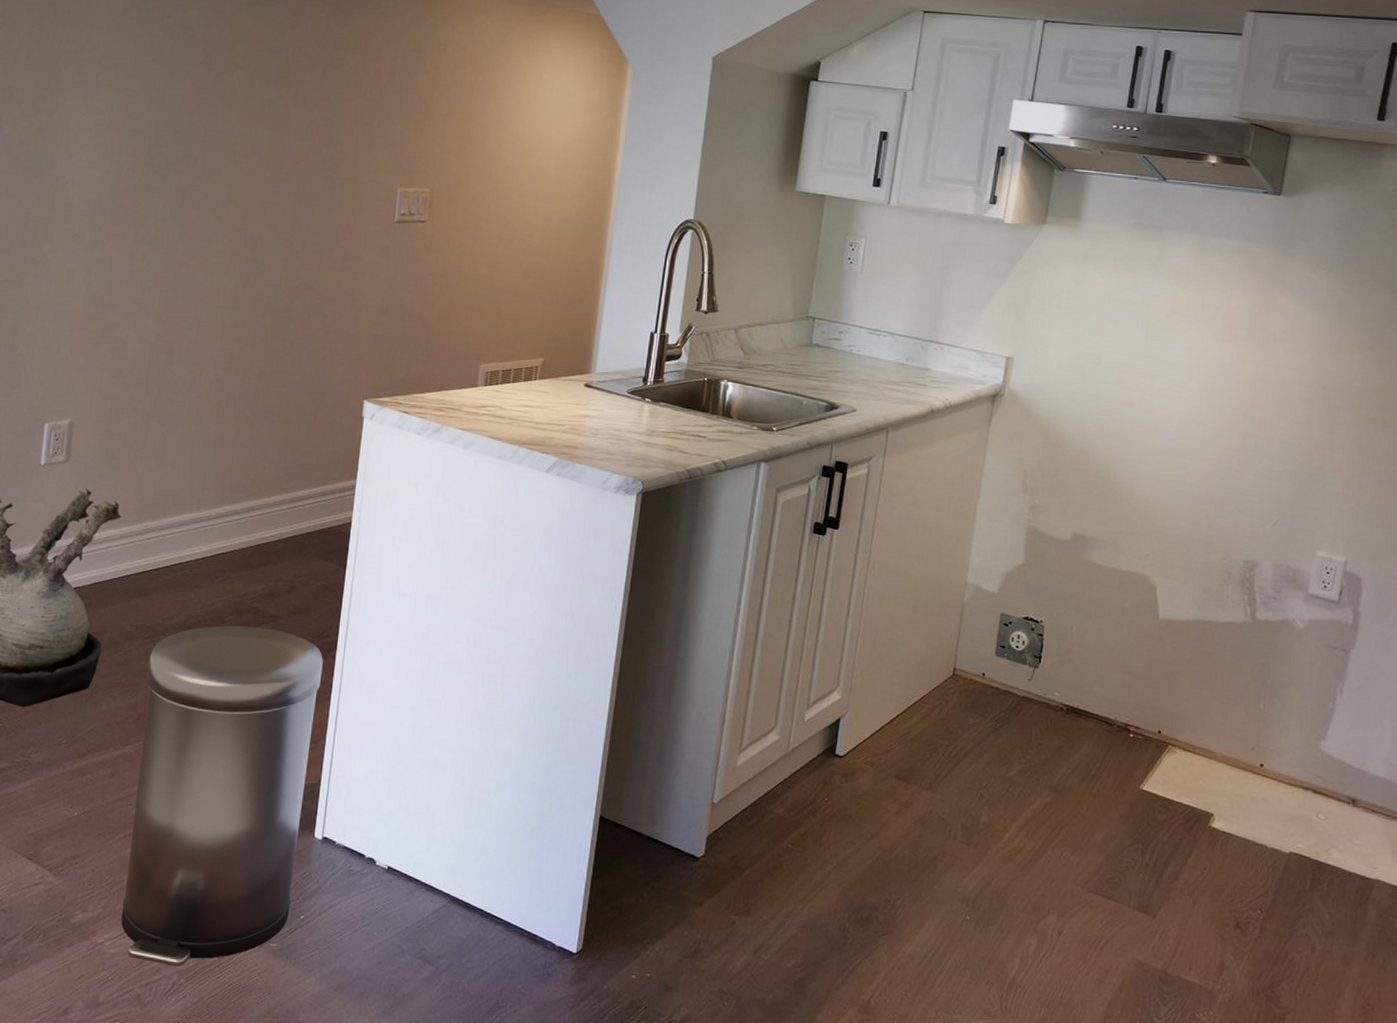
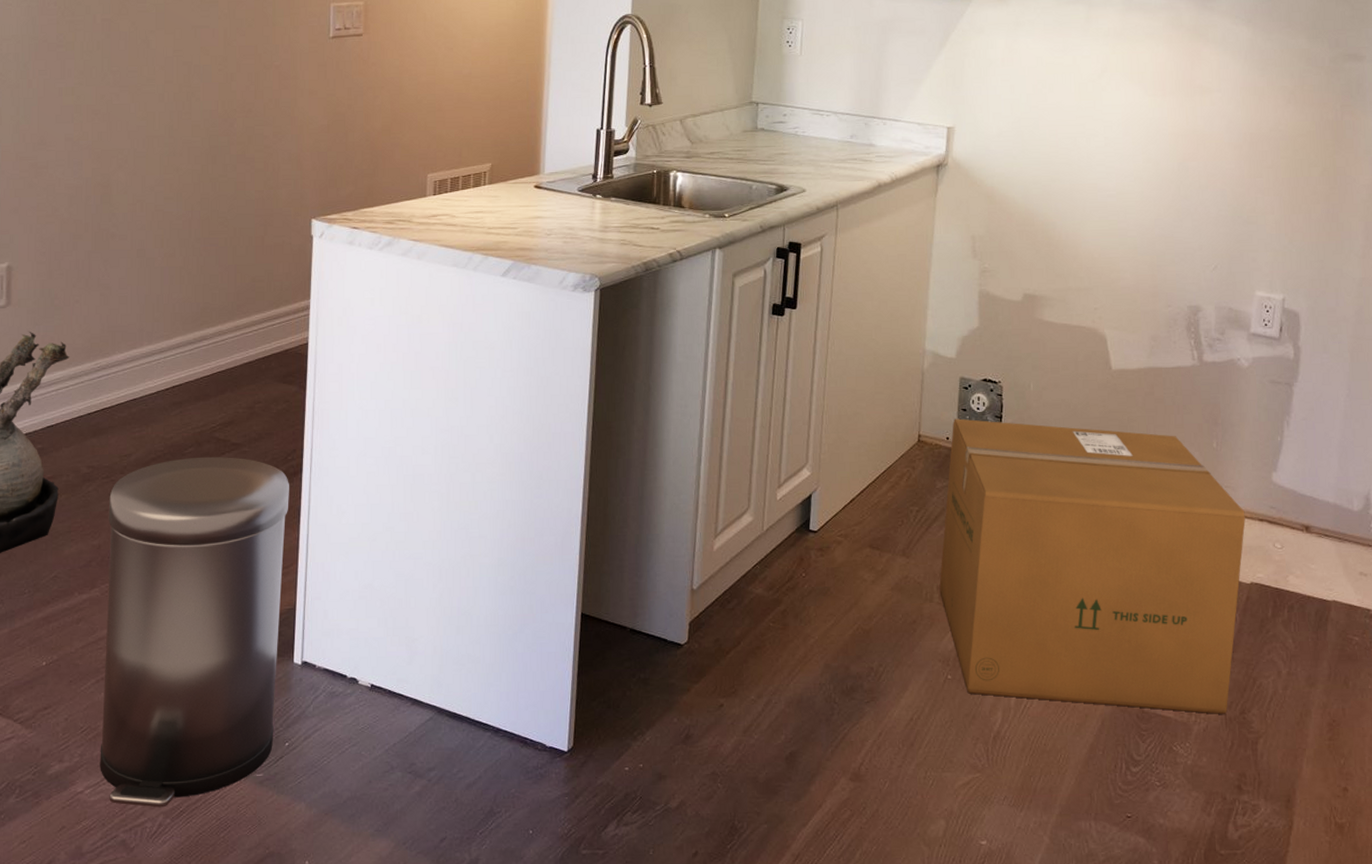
box: none [964,655,1289,985] -> present [939,418,1246,714]

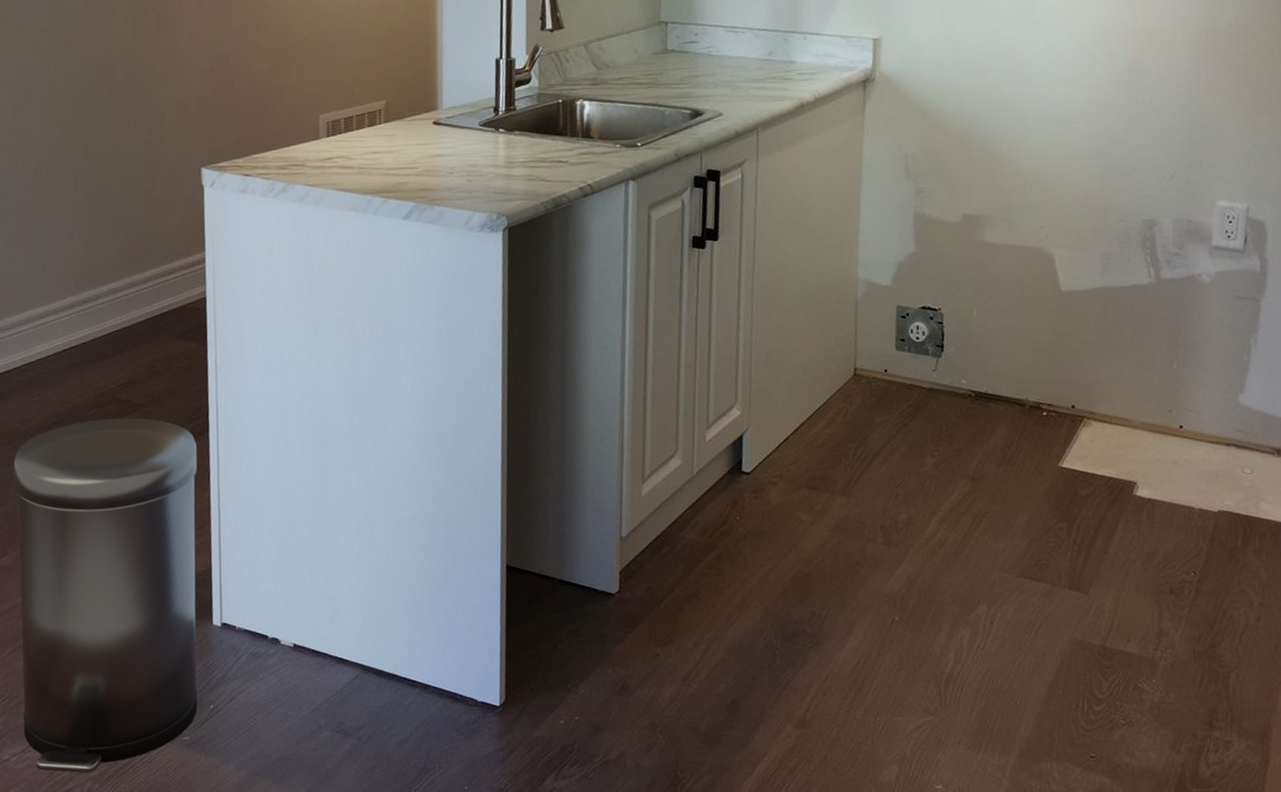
box: present [939,418,1246,714] -> none [882,349,1211,649]

